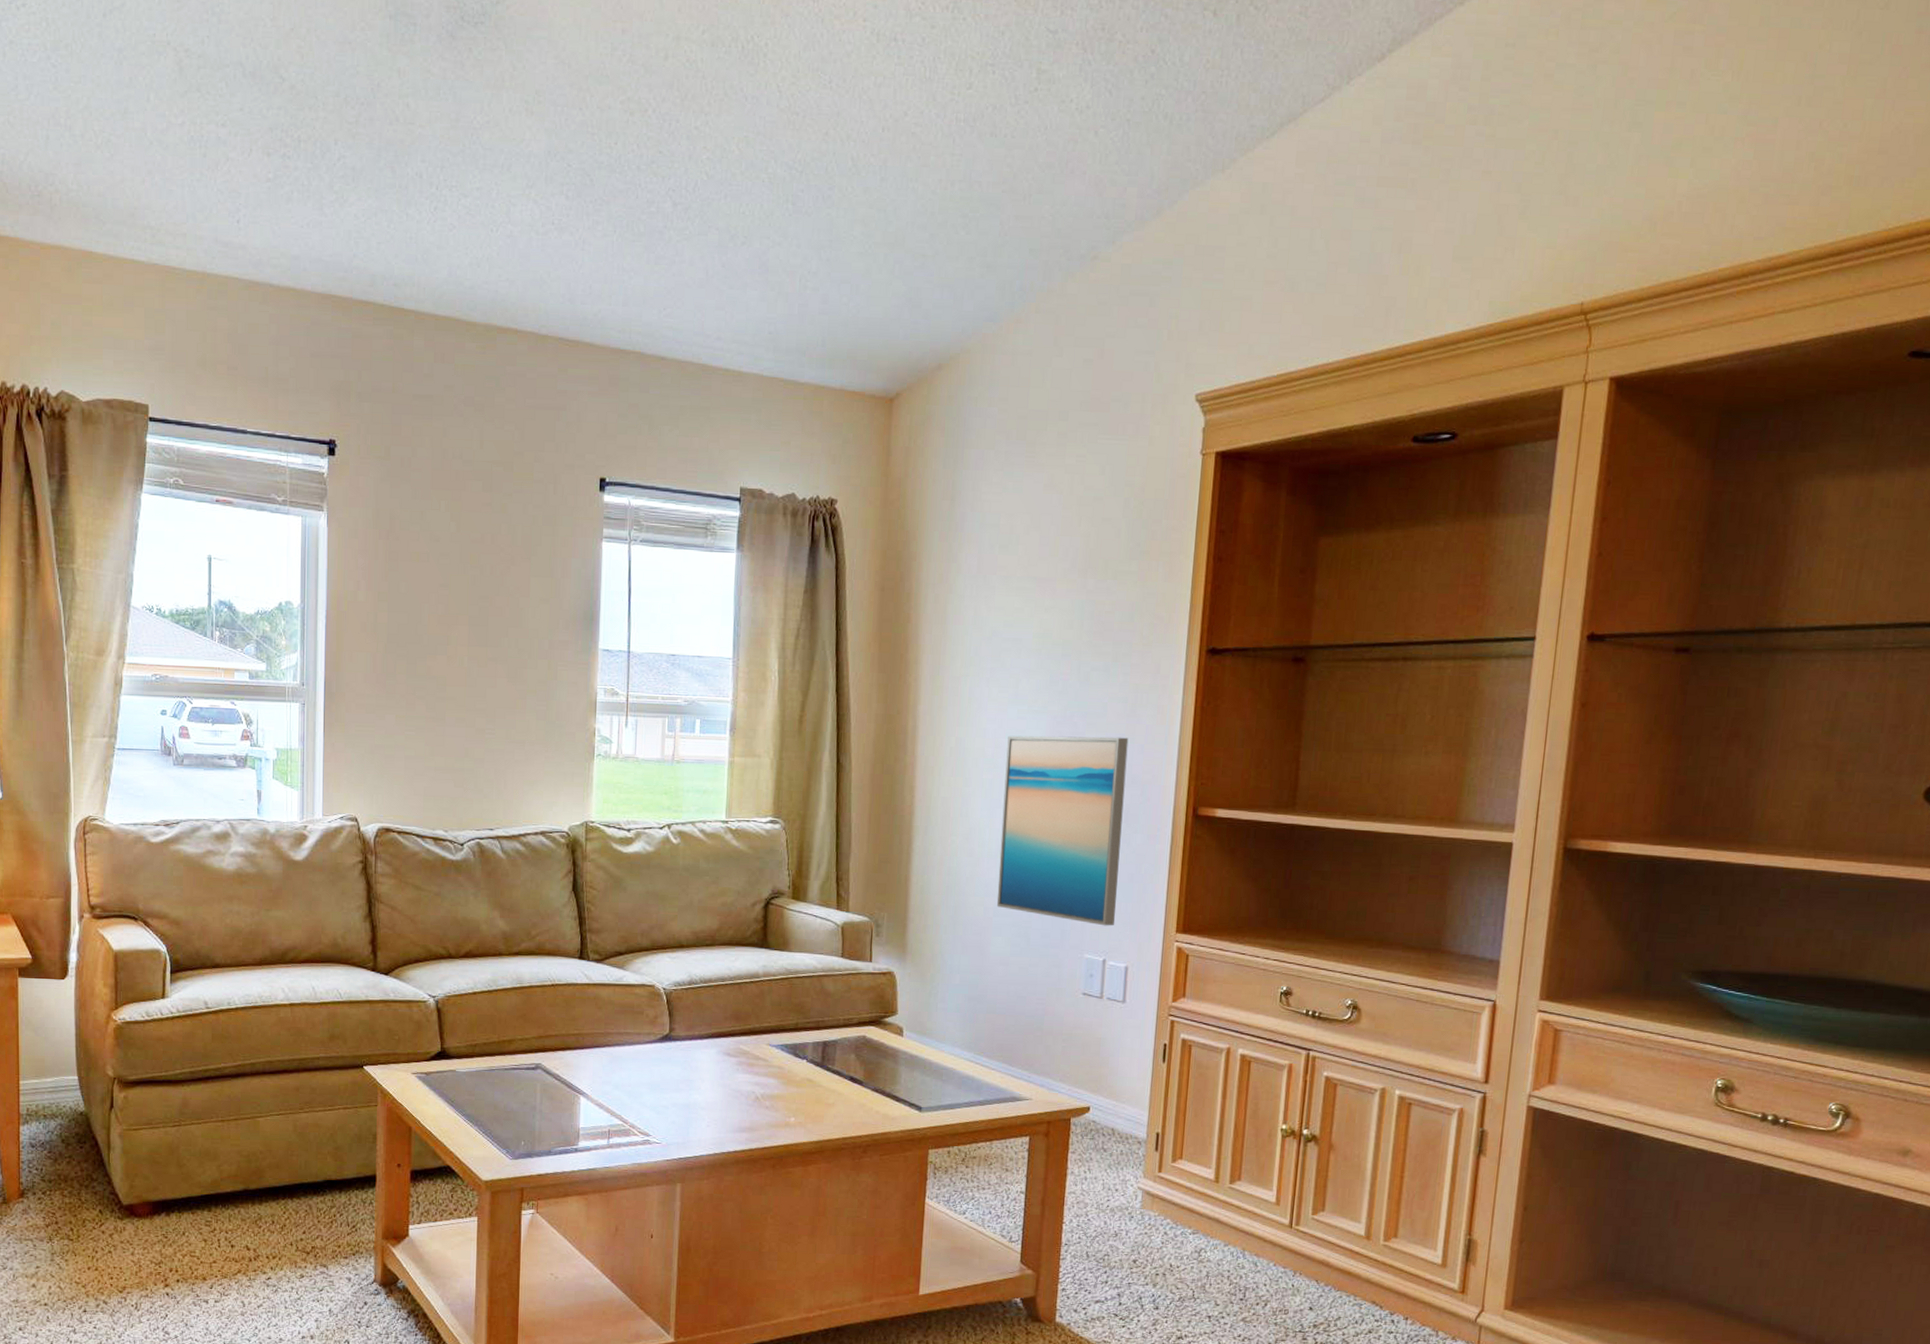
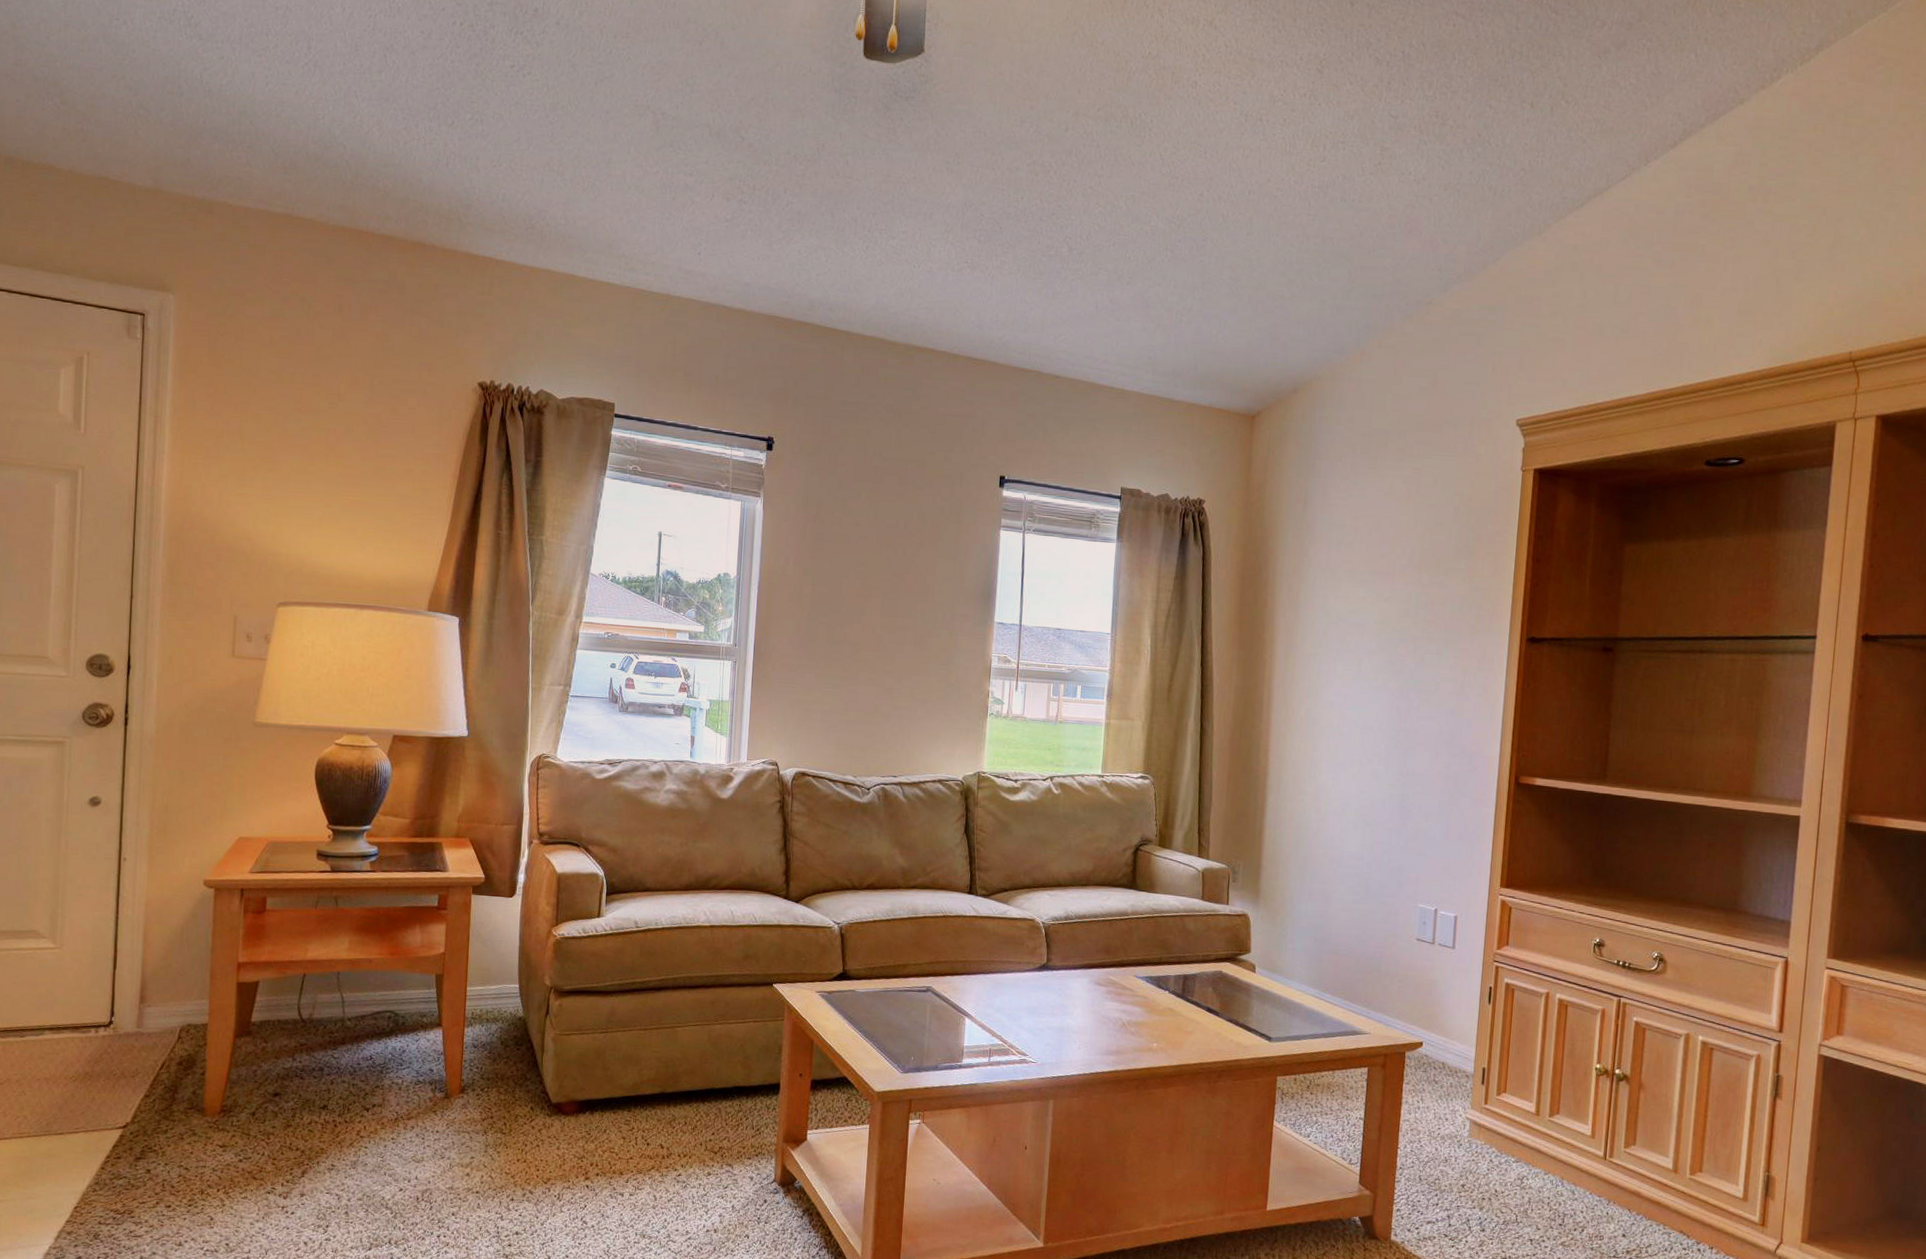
wall art: present [996,735,1129,926] -> none [1340,708,1458,880]

